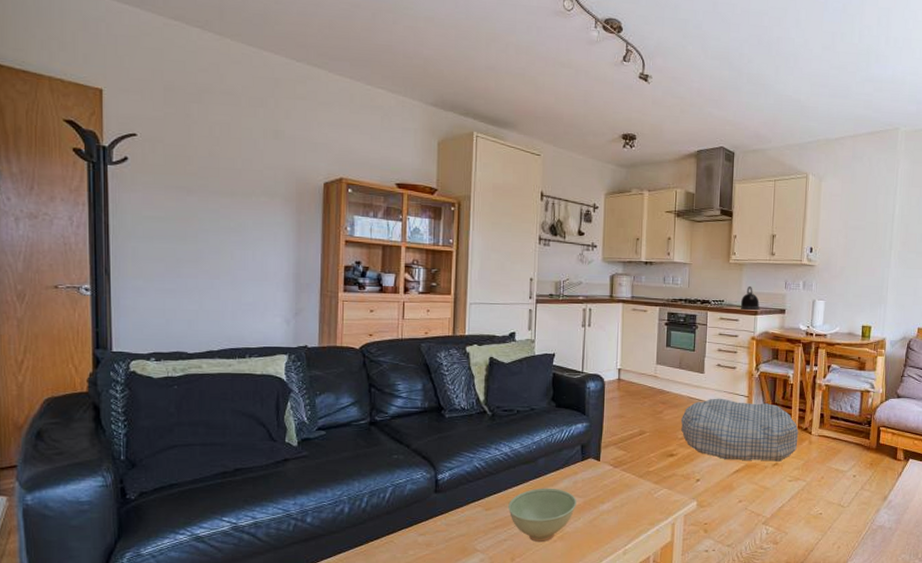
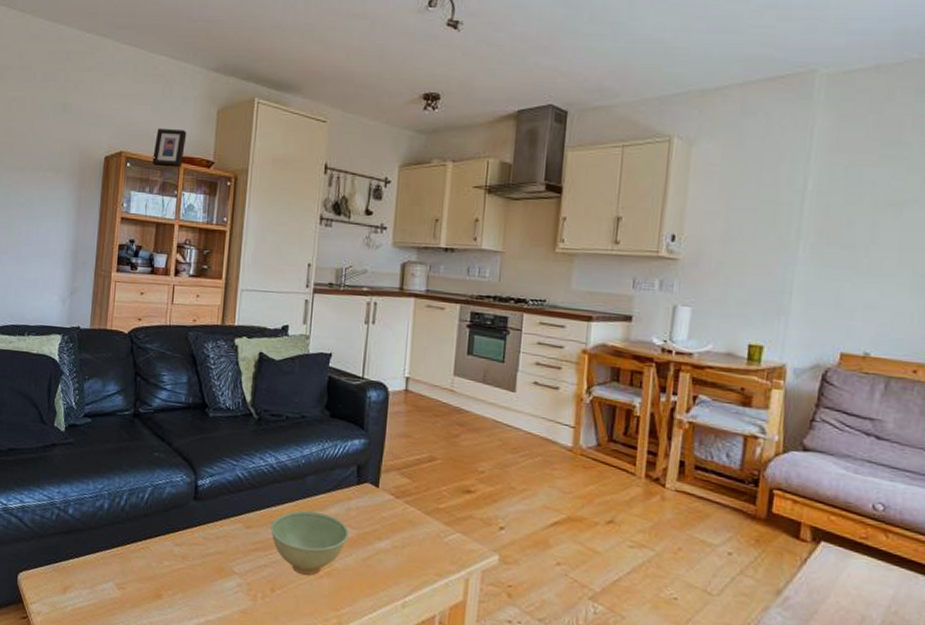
picture frame: none [375,157,409,194] -> present [152,129,187,168]
dog bed: present [680,398,799,462] -> none [482,425,646,519]
kettle: present [740,286,759,310] -> none [568,284,595,315]

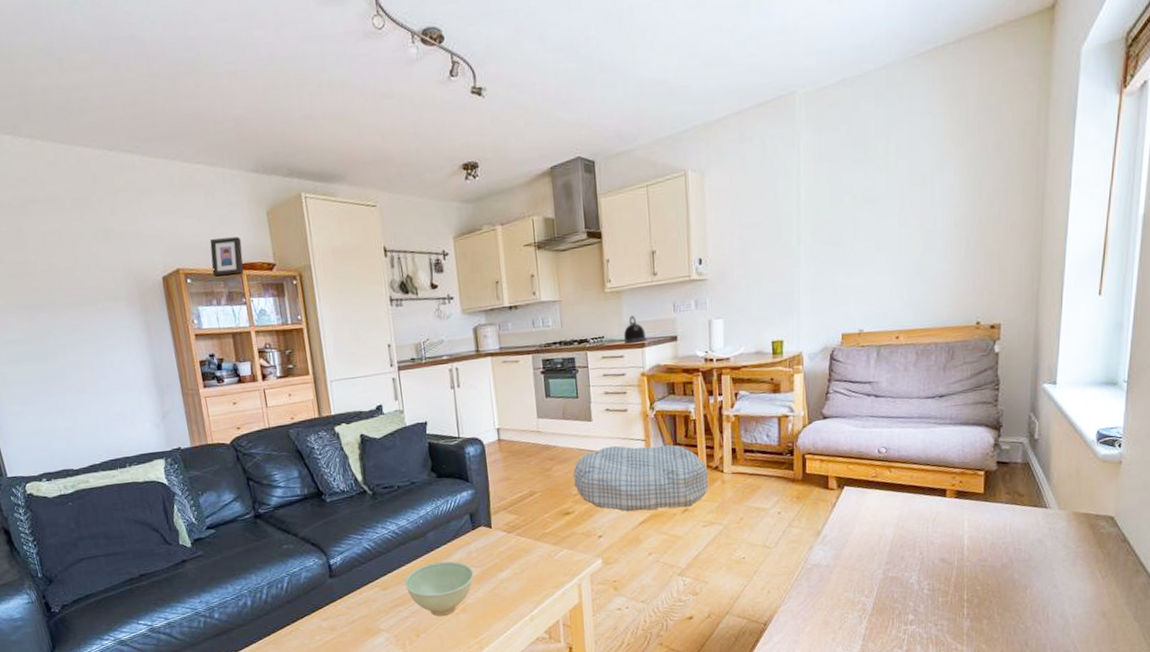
dog bed: none [482,425,646,519] -> present [572,444,709,511]
kettle: none [568,284,595,315] -> present [623,316,646,344]

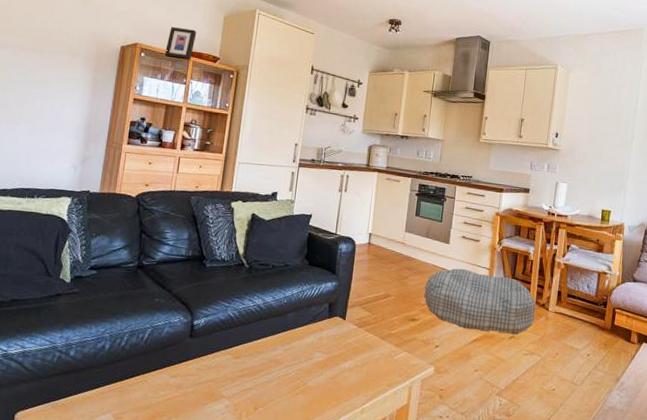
bowl: present [404,561,474,616] -> none [256,341,321,394]
kettle: present [623,316,646,344] -> none [487,165,506,188]

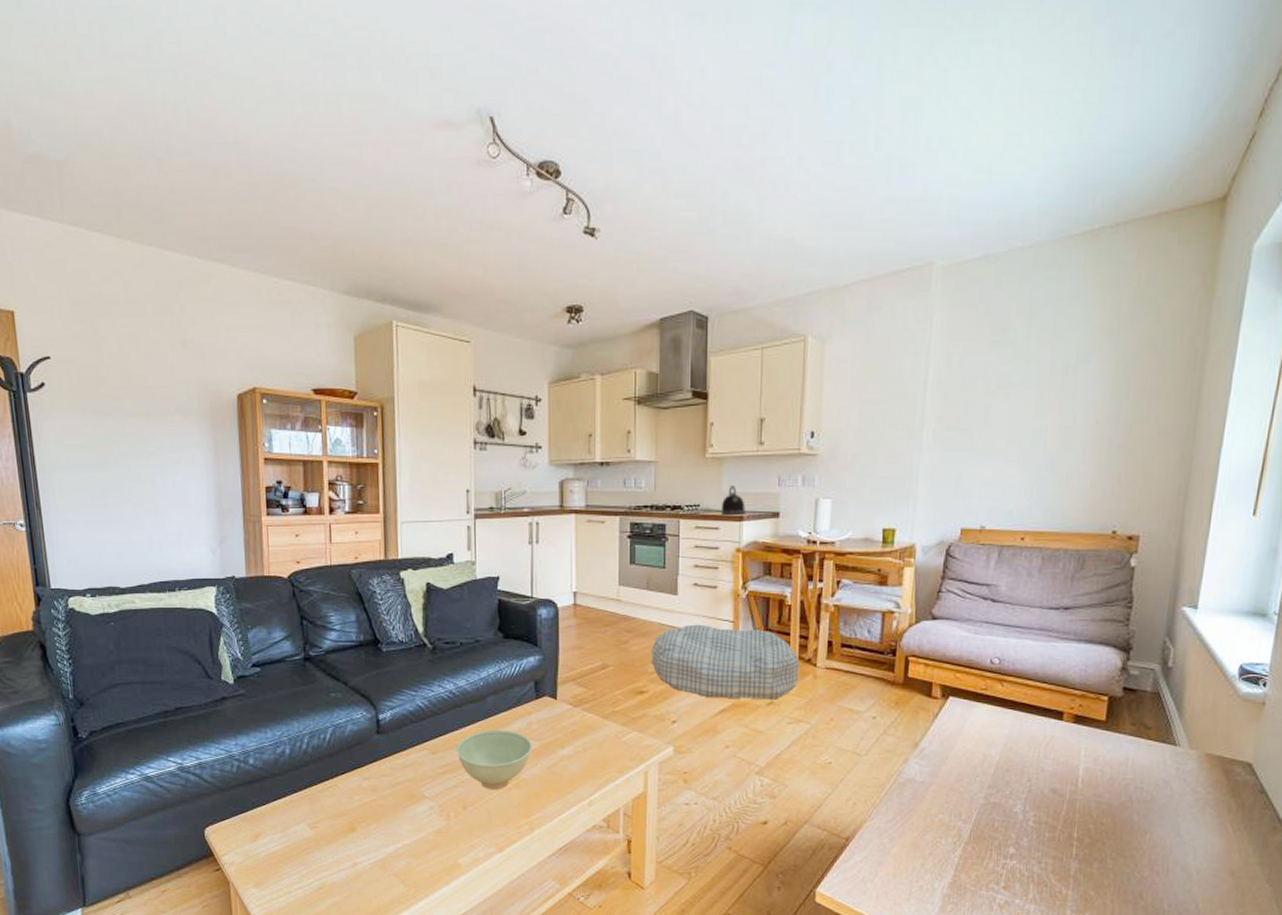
picture frame: present [165,27,197,60] -> none [290,360,325,401]
bowl: none [256,341,321,394] -> present [457,729,532,789]
kettle: none [487,165,506,188] -> present [720,486,745,515]

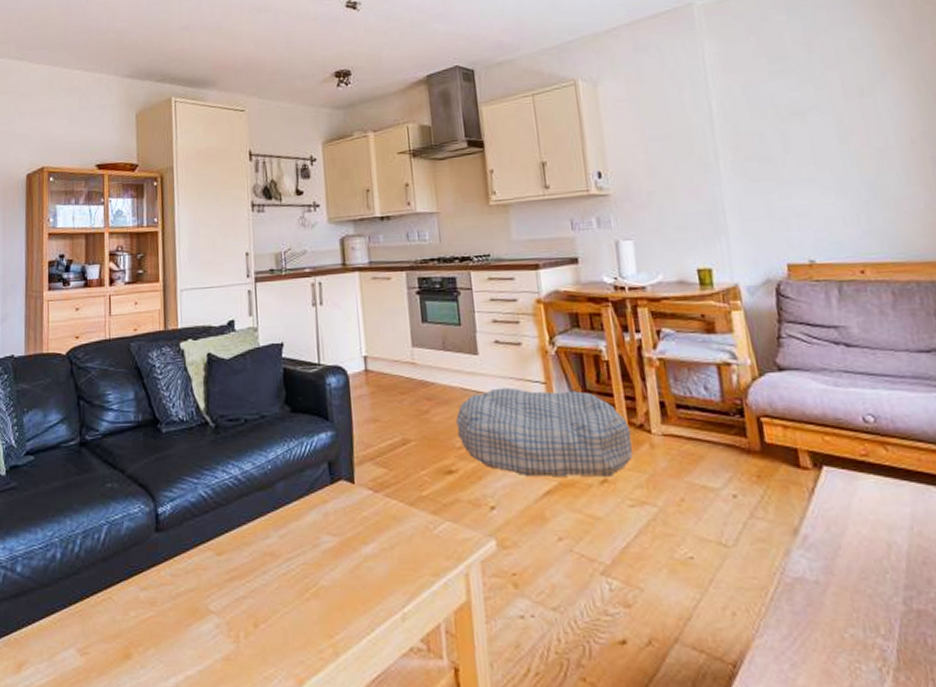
bowl: present [457,729,532,789] -> none [244,523,331,600]
kettle: present [720,486,745,515] -> none [513,232,540,264]

